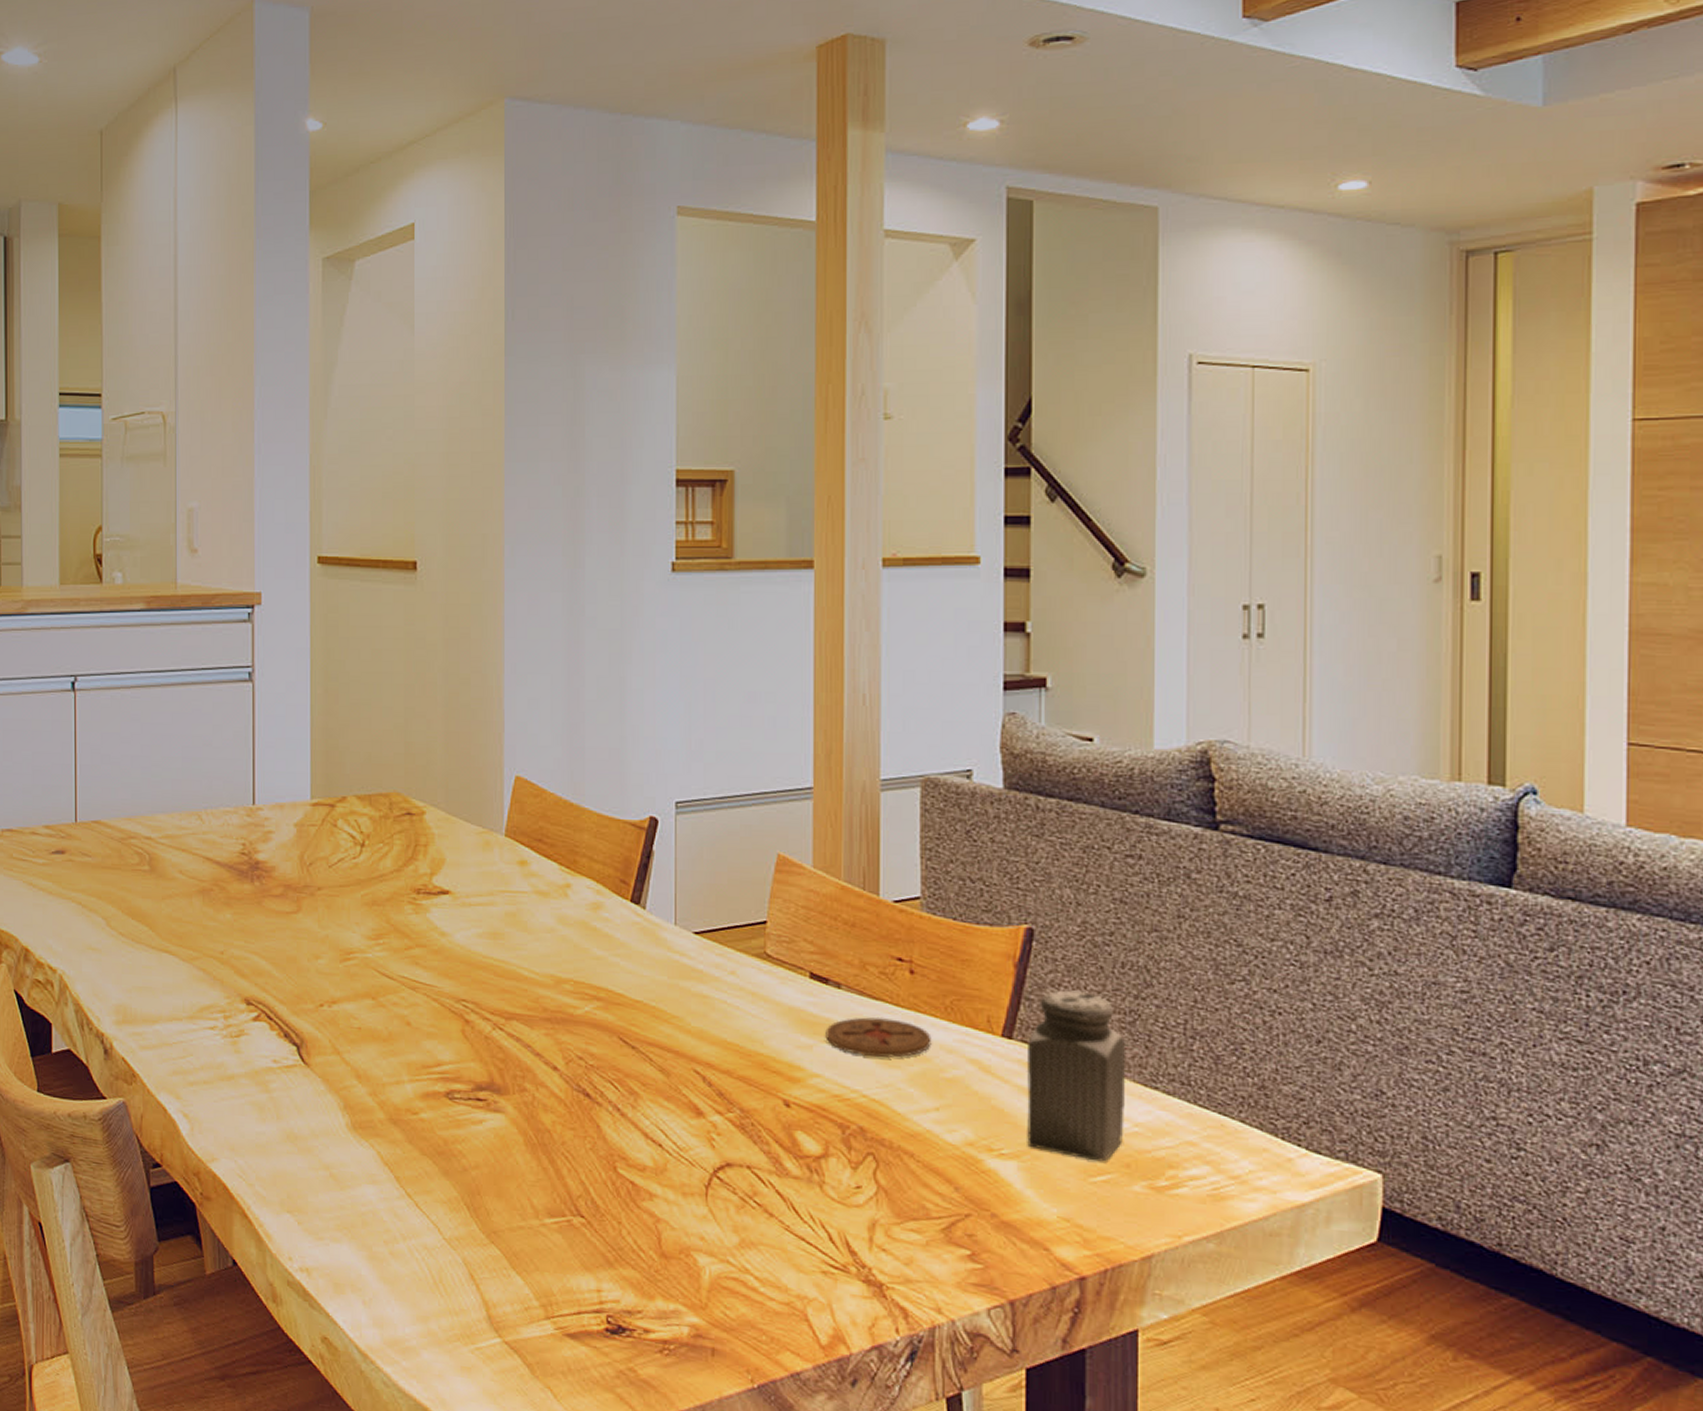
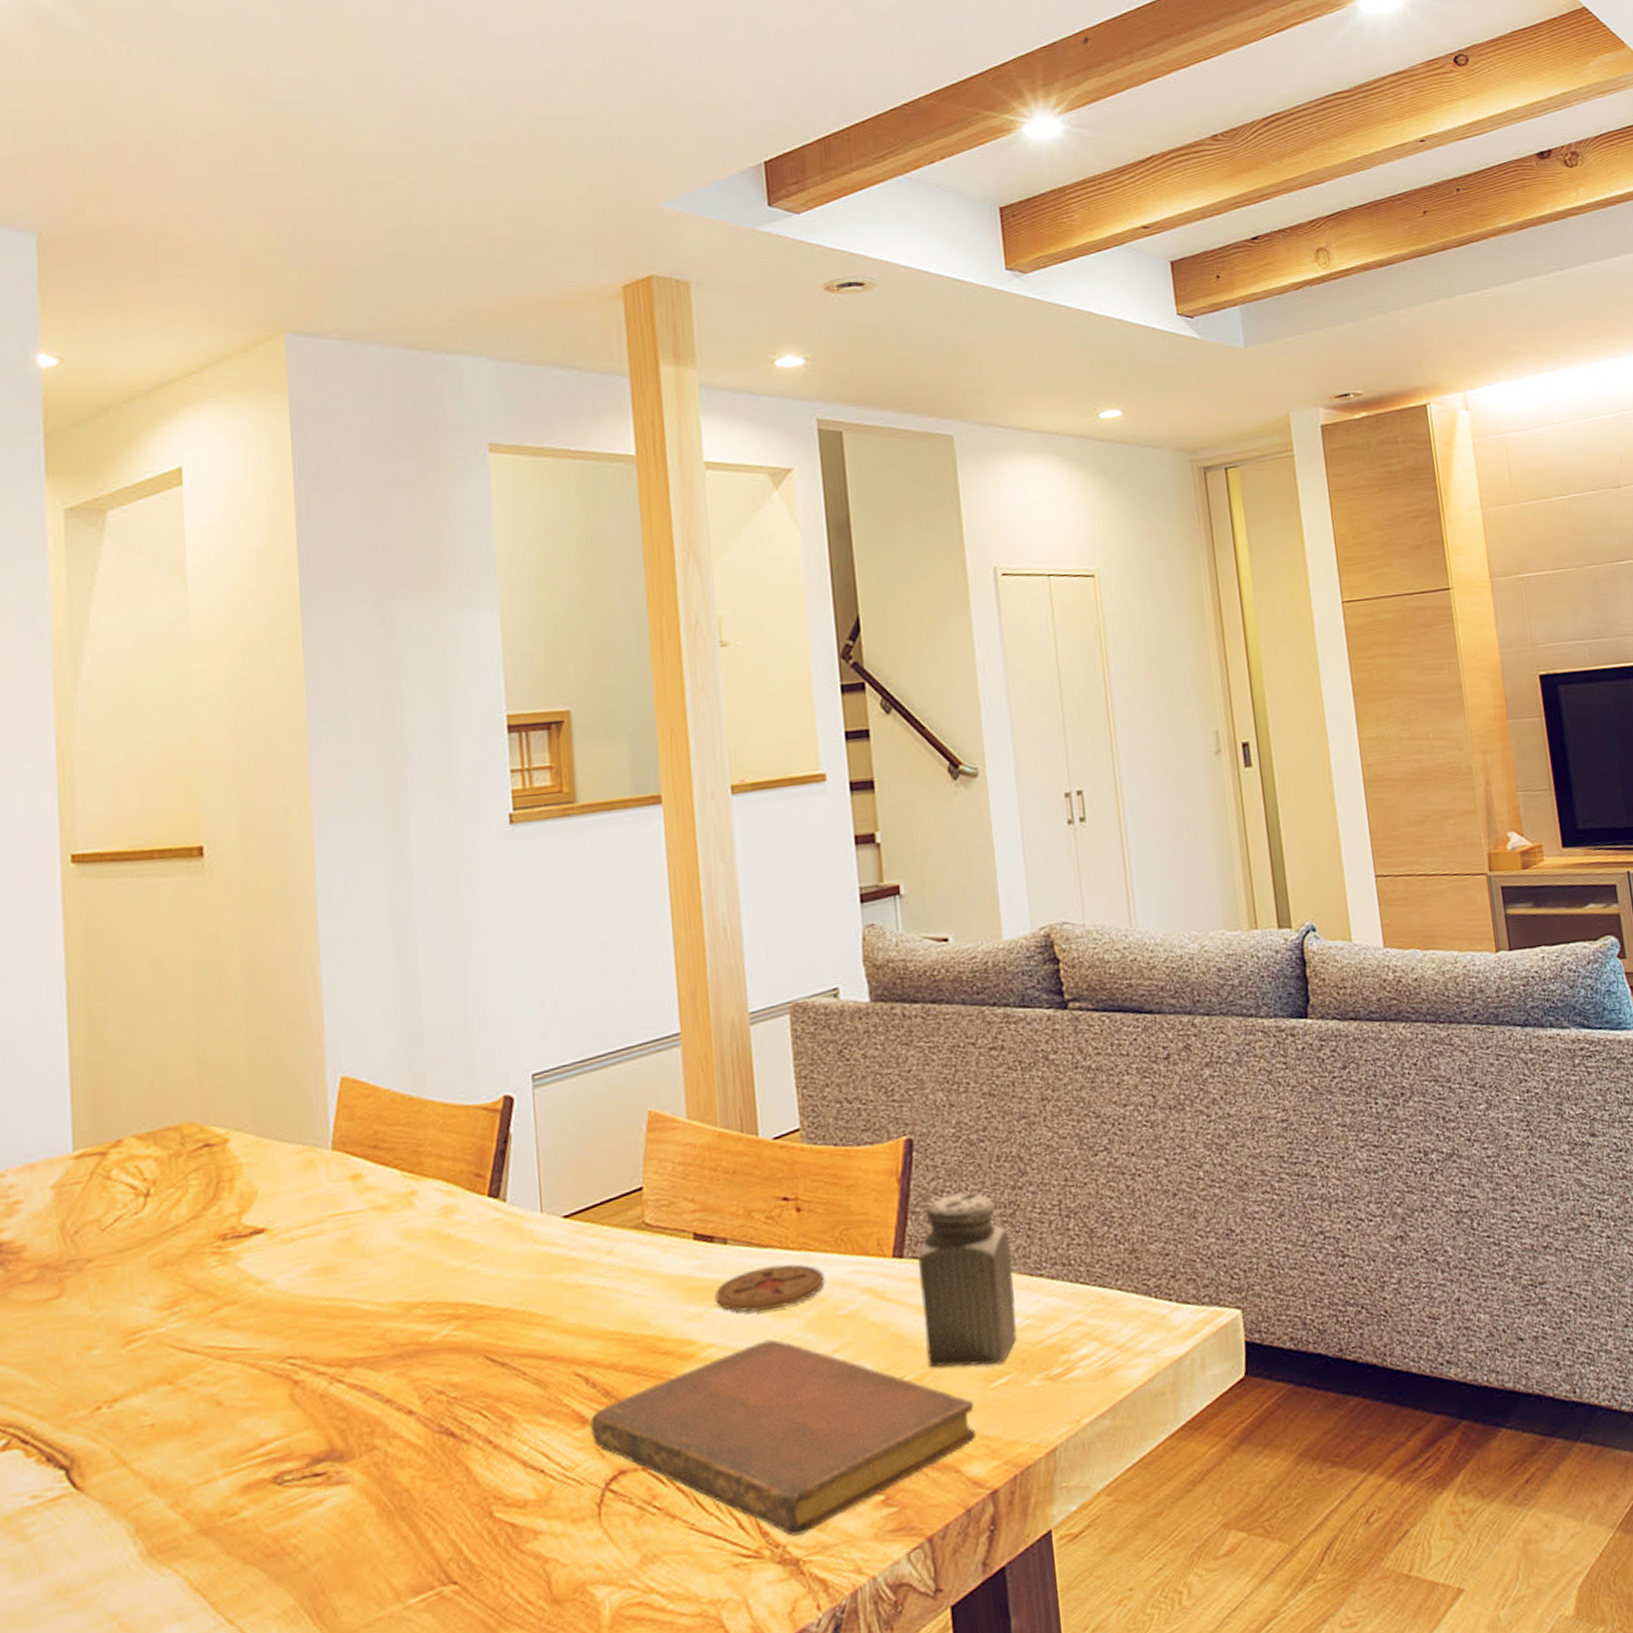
notebook: none [704,1083,1070,1263] -> present [590,1339,975,1536]

